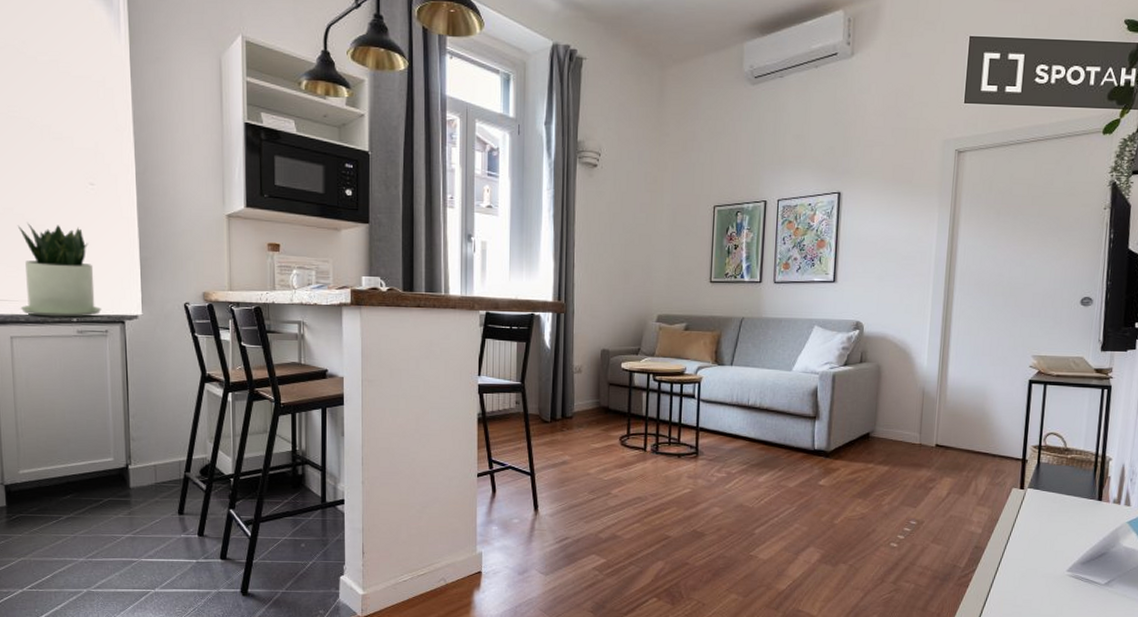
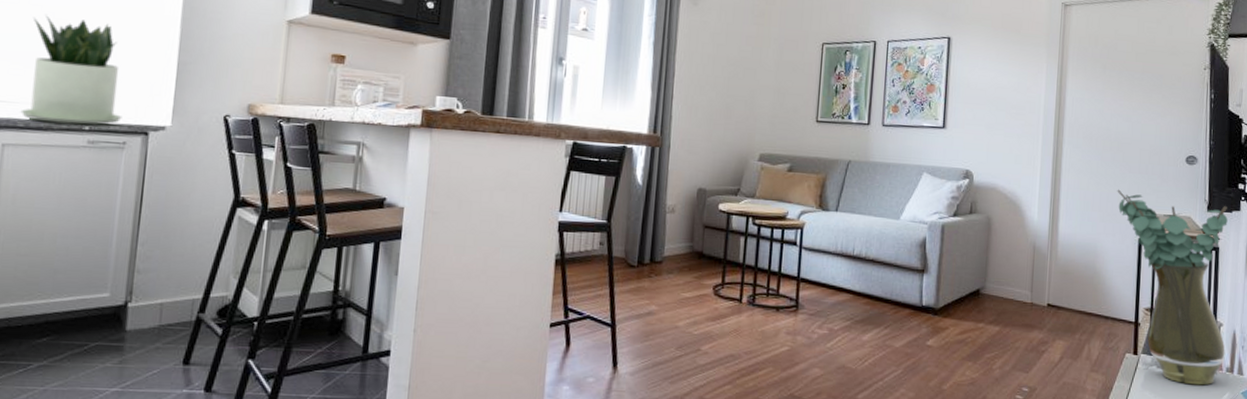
vase: none [1008,333,1122,516] -> present [1117,189,1228,386]

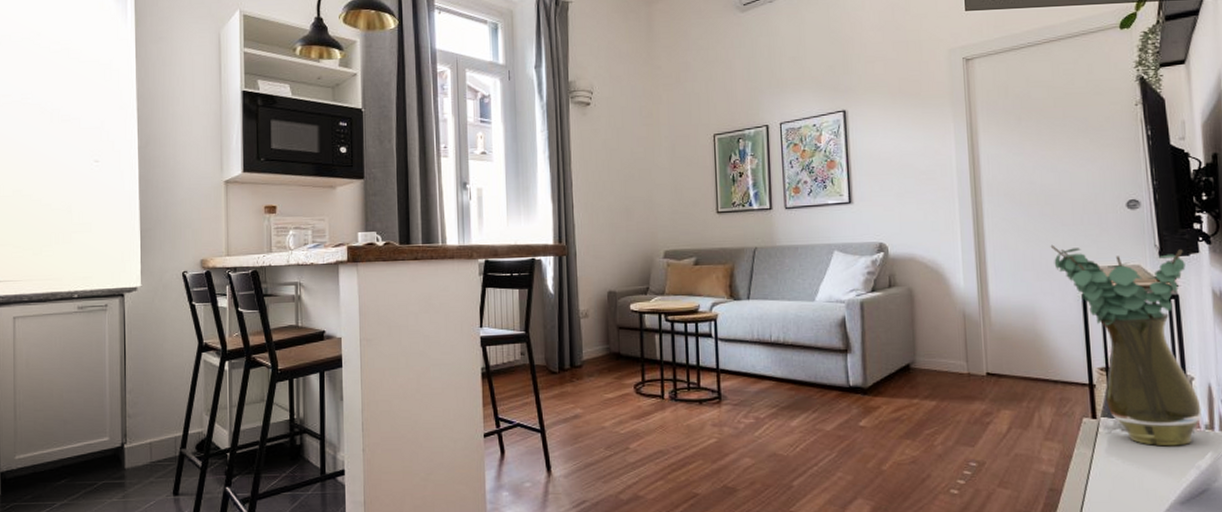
planter: present [20,15,122,125] -> none [24,203,102,295]

